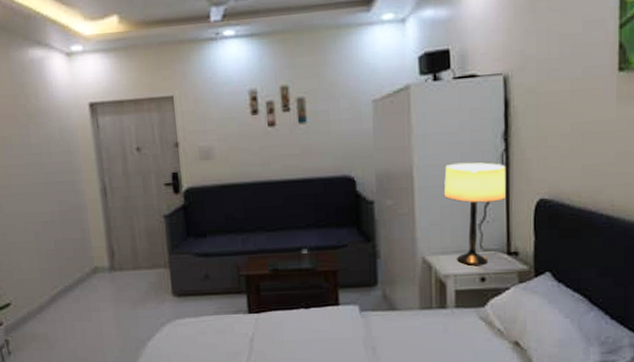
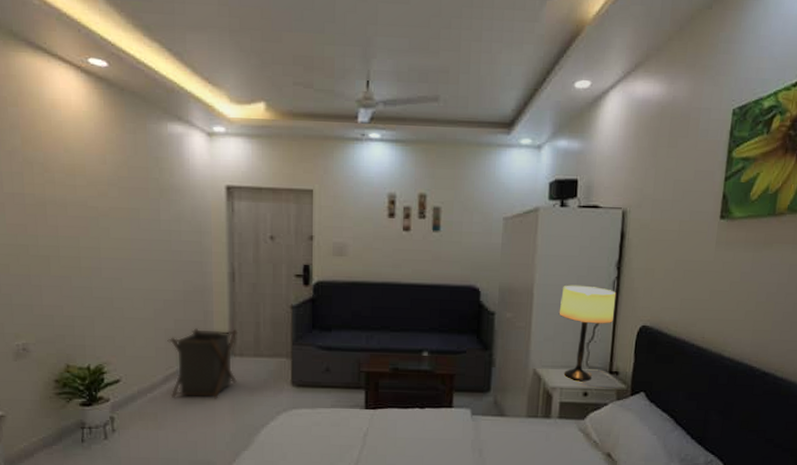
laundry basket: none [50,243,119,318] -> present [167,328,239,399]

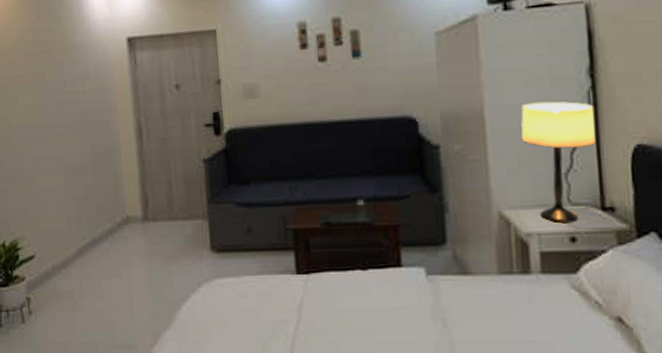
laundry basket: present [167,328,239,399] -> none [78,190,152,274]

